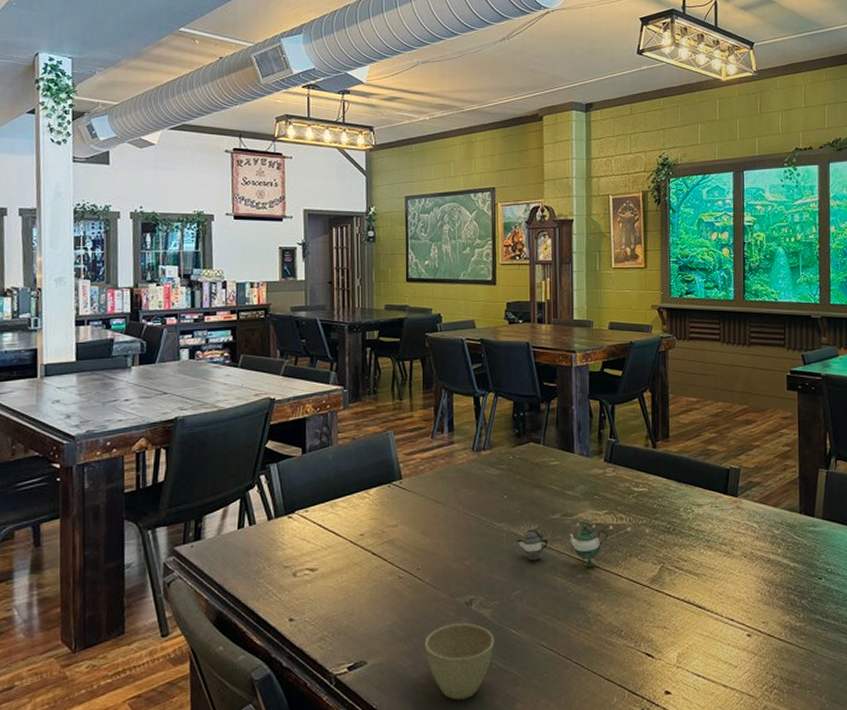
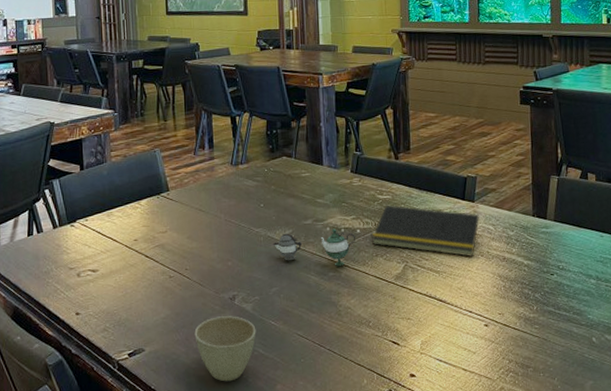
notepad: none [626,498,743,558] -> present [372,205,479,257]

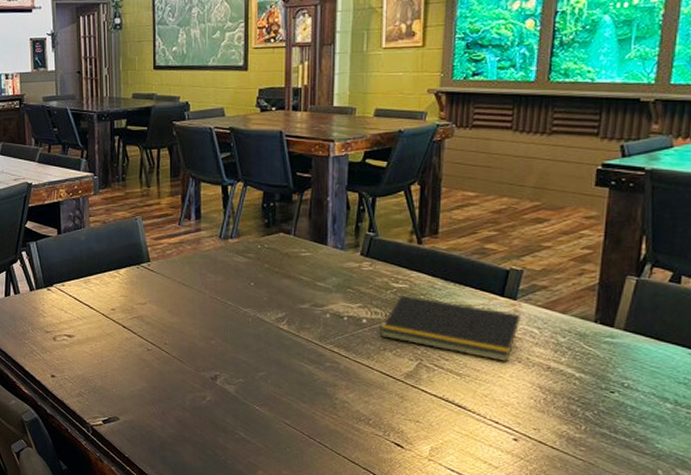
cup: present [194,316,256,382] -> none [171,395,238,461]
teapot: present [273,228,356,267] -> none [262,315,361,358]

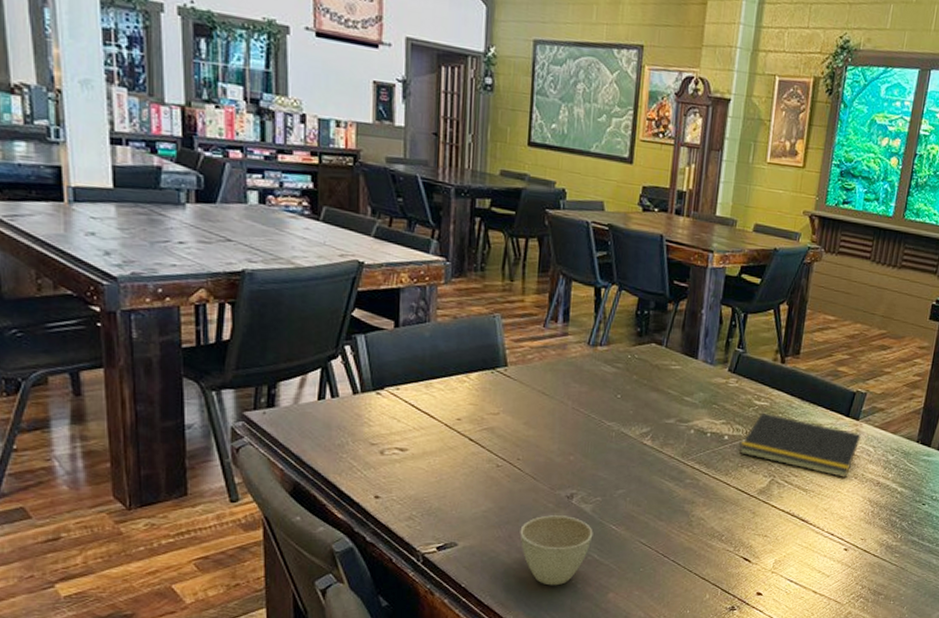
cup: none [171,395,238,461] -> present [520,515,593,586]

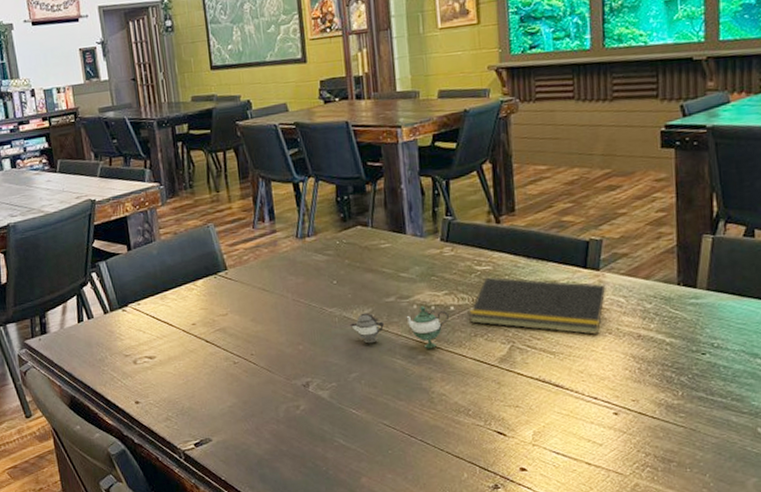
cup: present [520,515,593,586] -> none [265,404,335,474]
teapot: none [625,431,723,474] -> present [349,306,450,349]

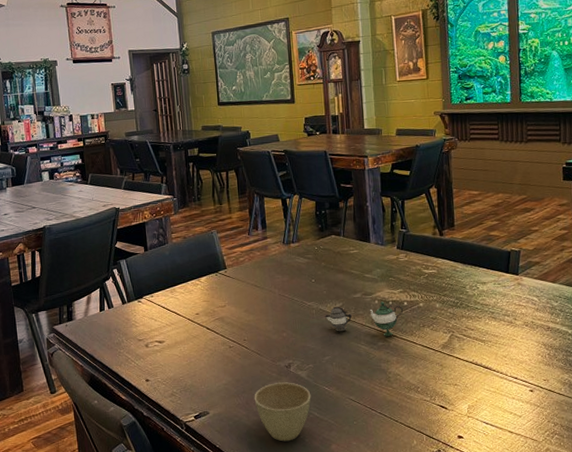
cup: none [265,404,335,474] -> present [254,382,311,442]
notepad: present [469,277,606,335] -> none [419,278,524,326]

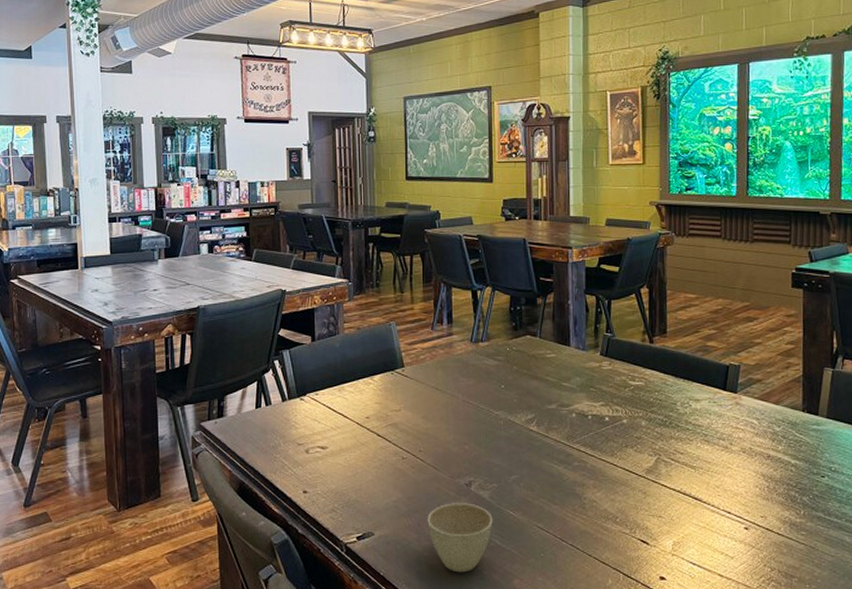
teapot: present [324,301,404,337] -> none [513,415,605,457]

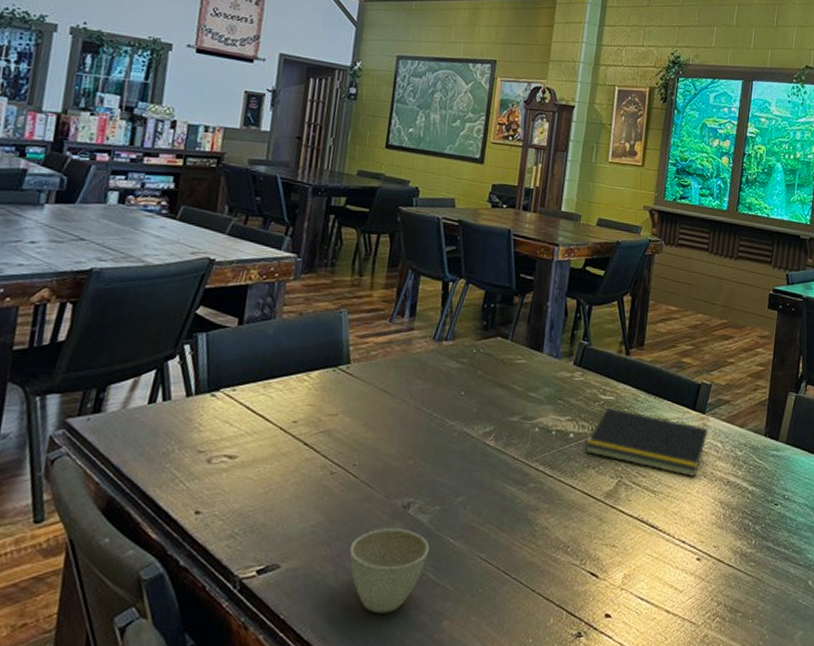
notepad: none [622,392,742,452] -> present [585,407,708,477]

